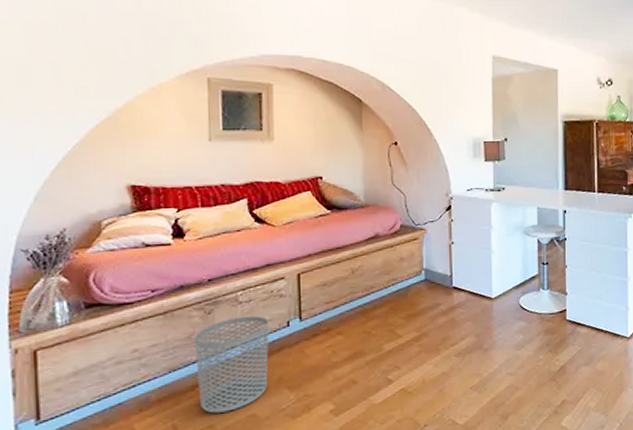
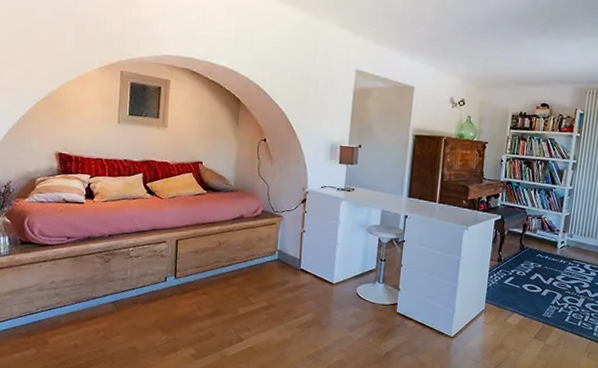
waste bin: present [194,315,269,413] -> none [95,268,151,341]

